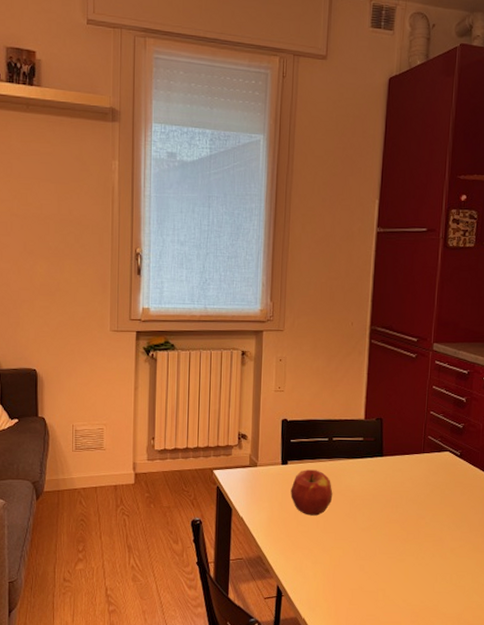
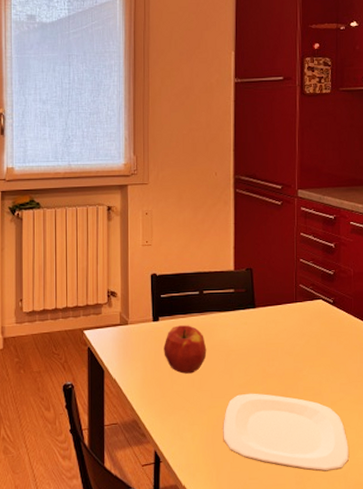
plate: none [343,536,464,612] -> present [223,393,349,472]

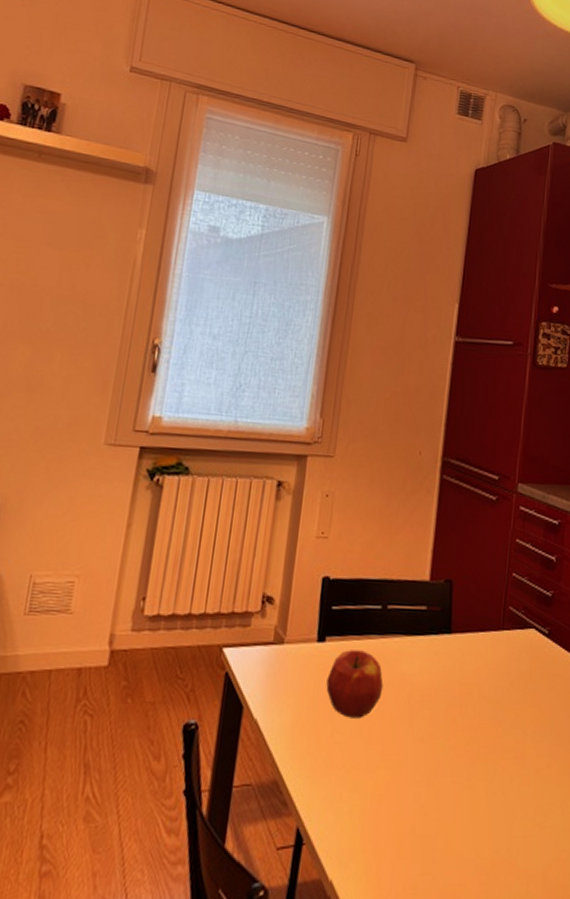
plate: present [223,393,349,472] -> none [391,750,552,868]

